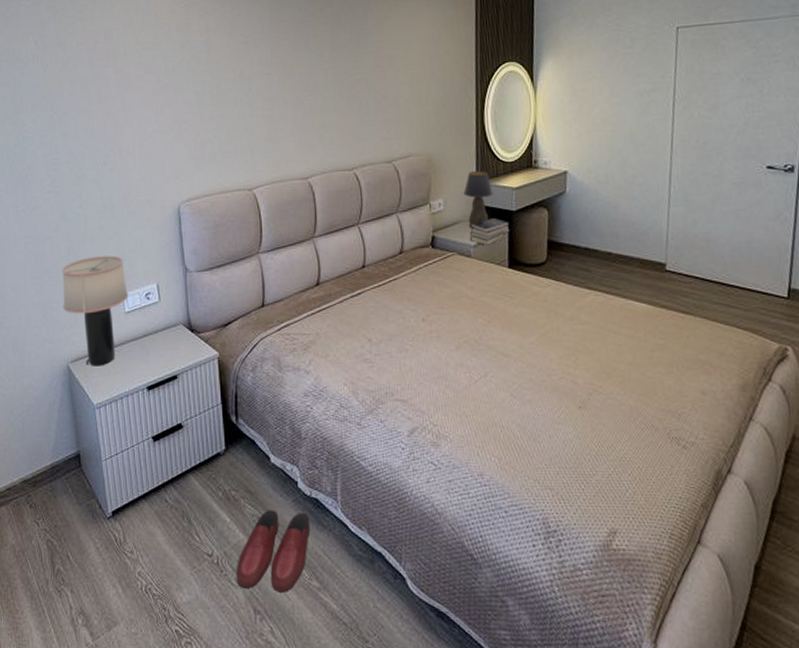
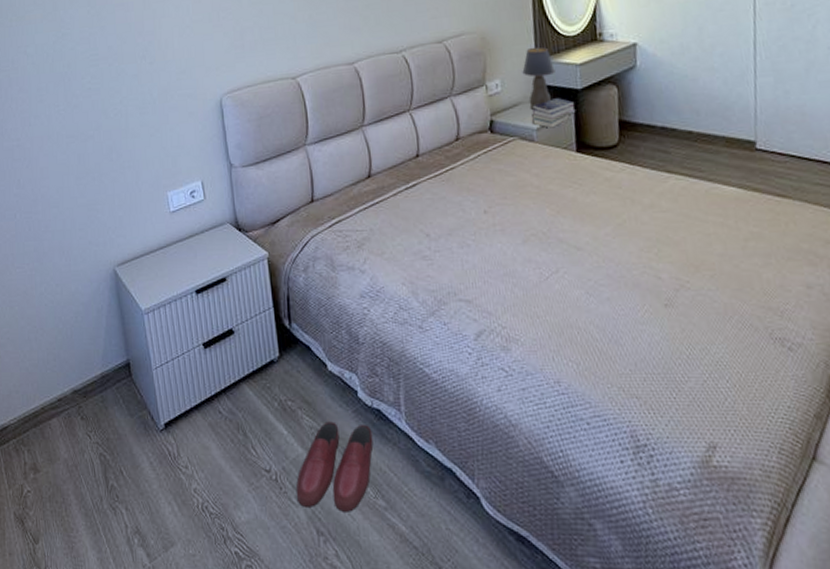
table lamp: present [61,256,129,367] -> none [104,153,173,270]

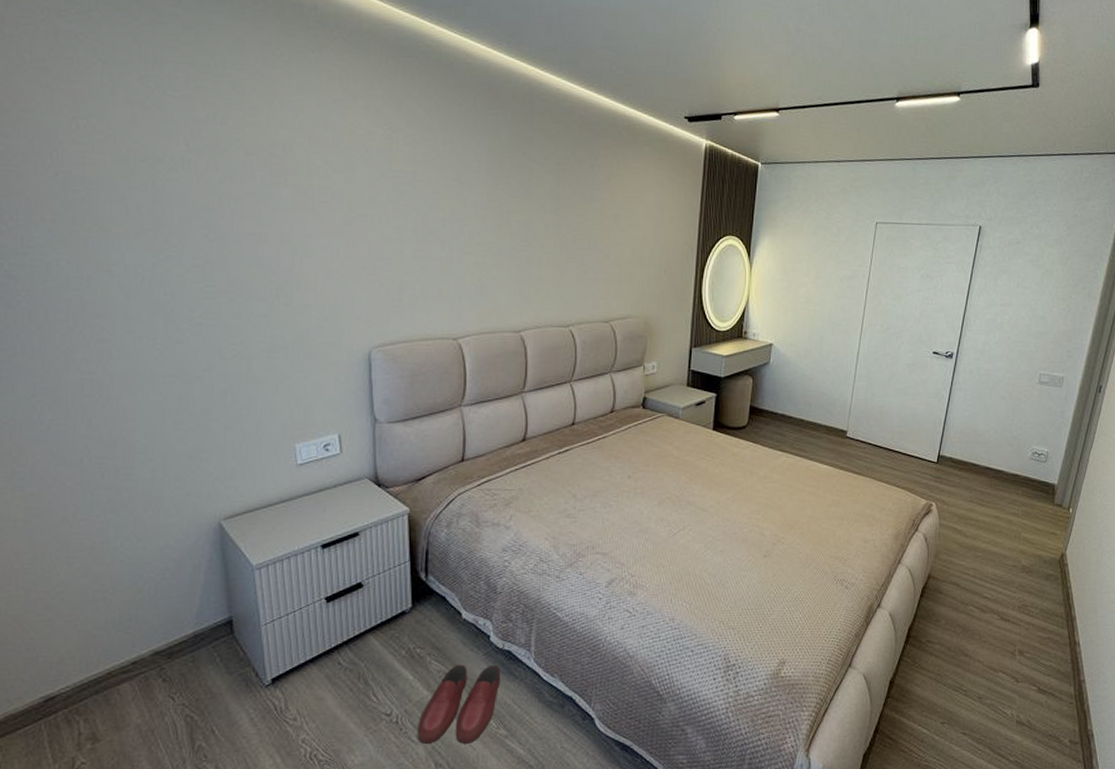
table lamp: present [522,46,555,110] -> none [677,337,705,391]
books: present [532,98,574,128] -> none [680,383,716,408]

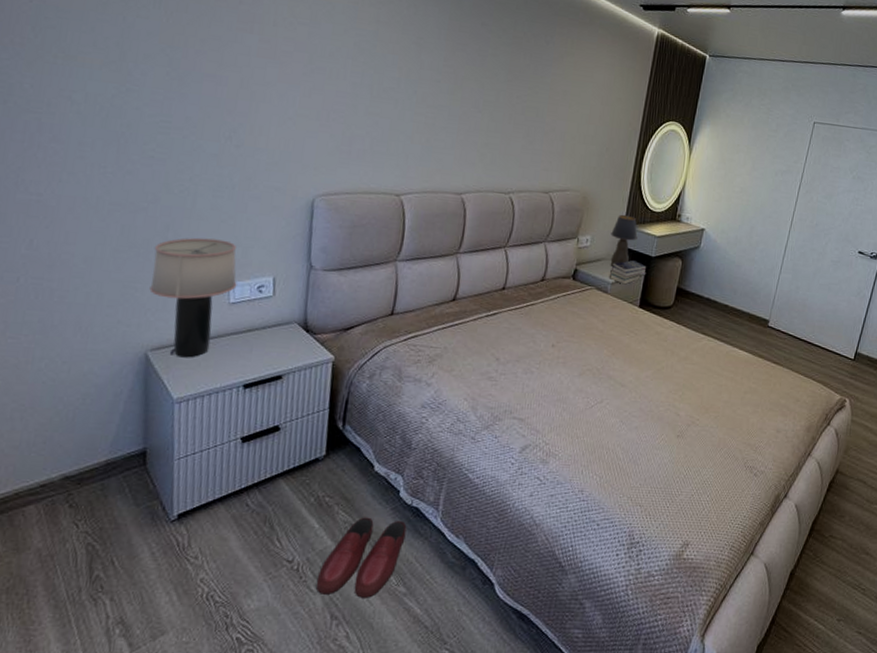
table lamp: none [214,401,303,524] -> present [149,238,237,358]
table lamp: none [677,337,705,391] -> present [610,214,638,267]
books: none [680,383,716,408] -> present [610,260,646,285]

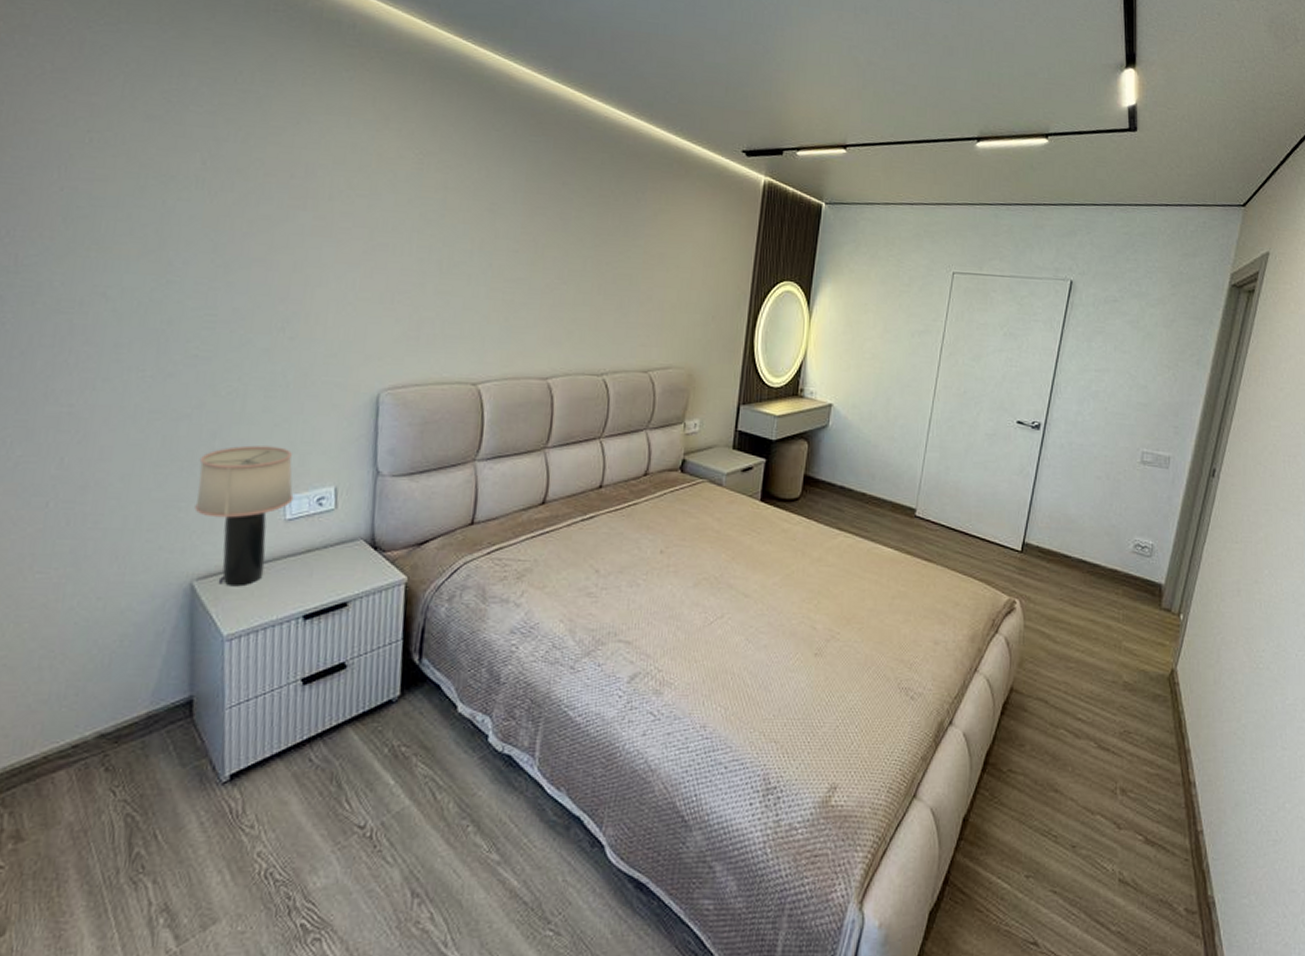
slippers: present [316,517,407,598] -> none [393,769,498,869]
table lamp: present [610,214,638,267] -> none [722,392,754,454]
books: present [610,260,646,285] -> none [724,446,766,475]

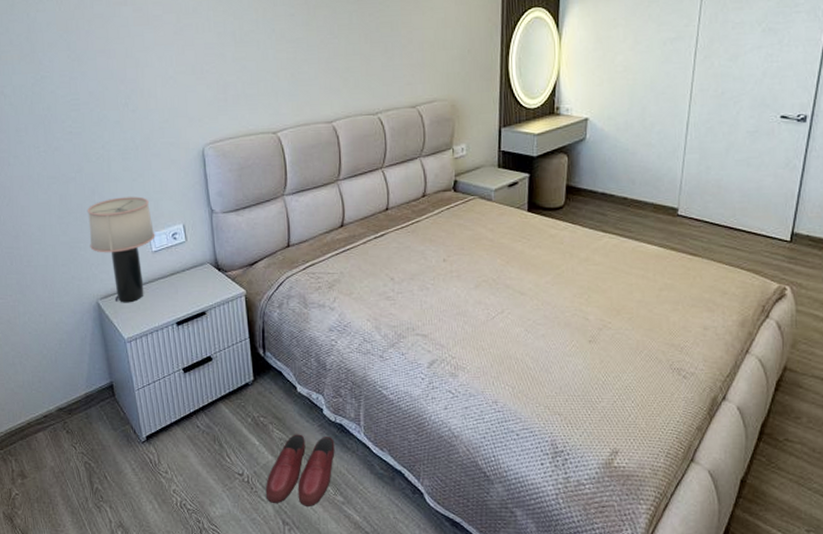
slippers: none [393,769,498,869] -> present [265,434,335,506]

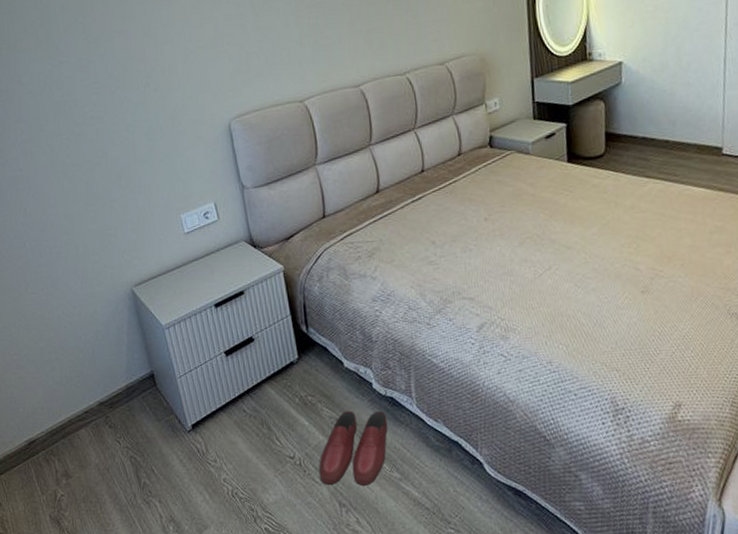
table lamp: present [86,197,155,303] -> none [114,177,187,289]

